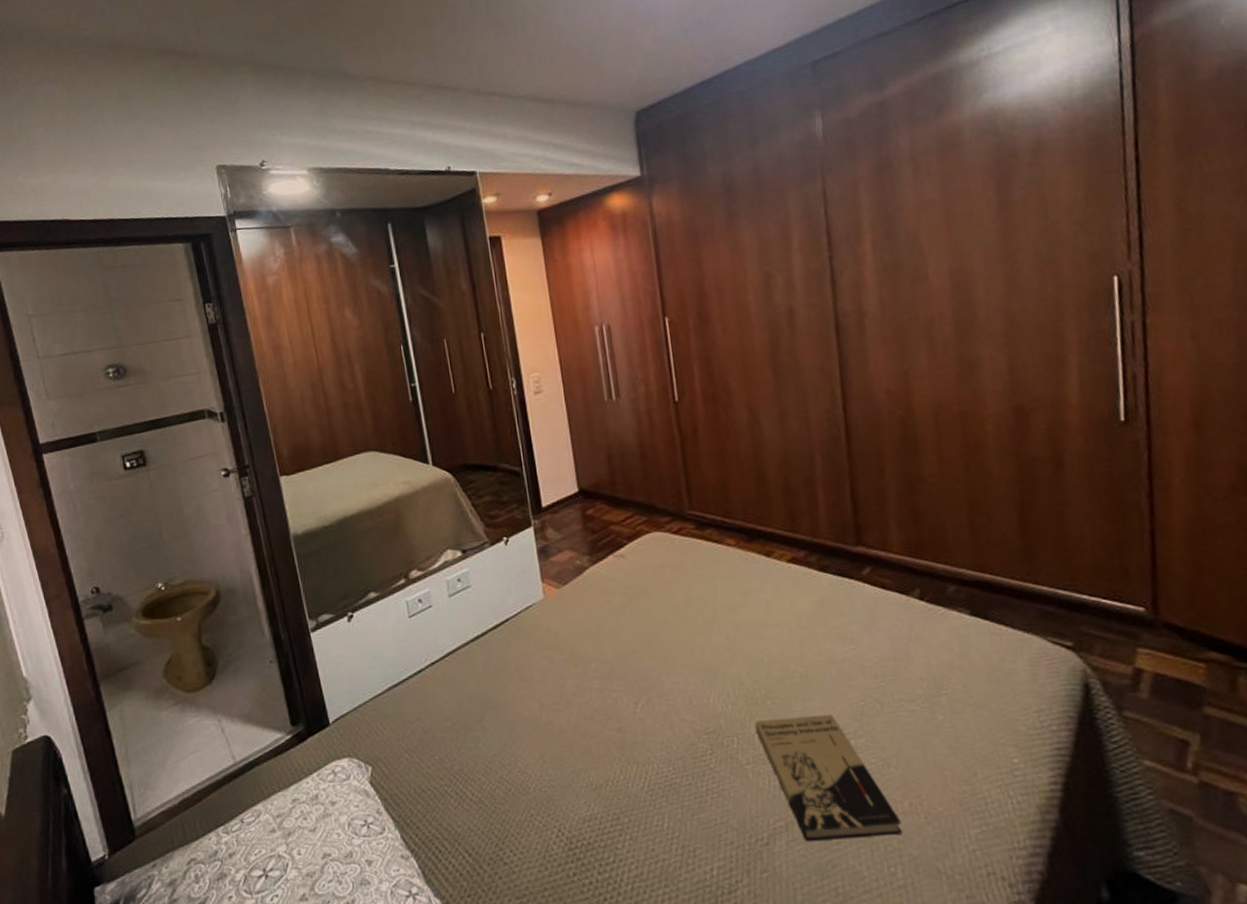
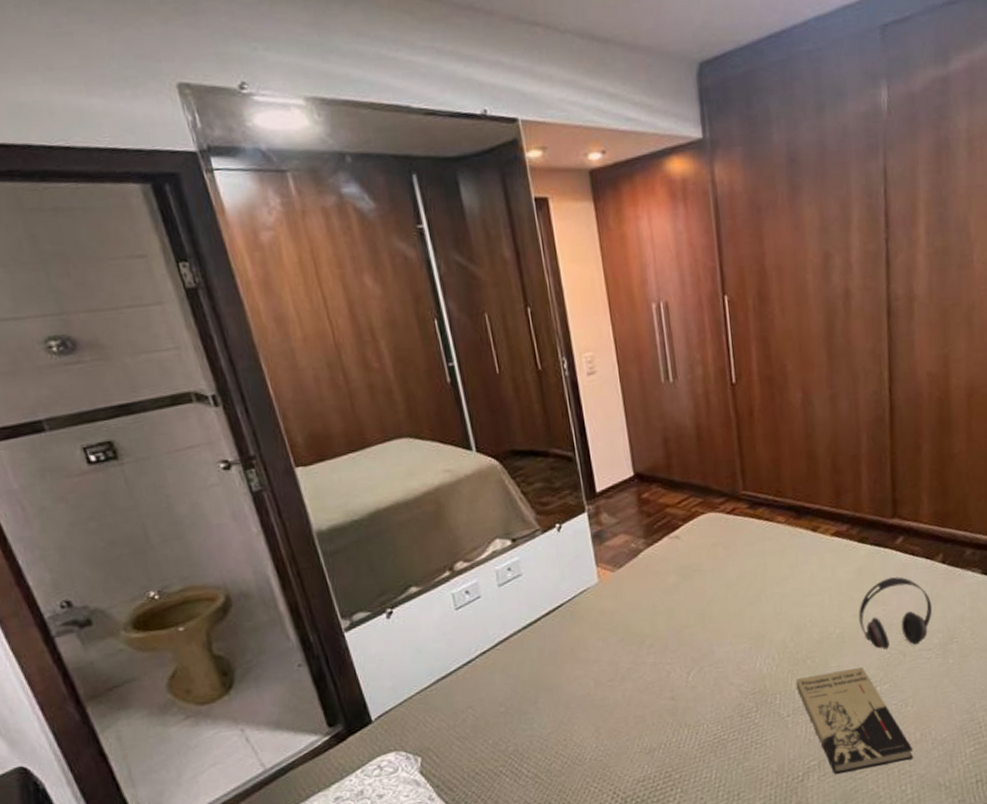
headphones: none [823,612,913,697] -> present [858,577,933,650]

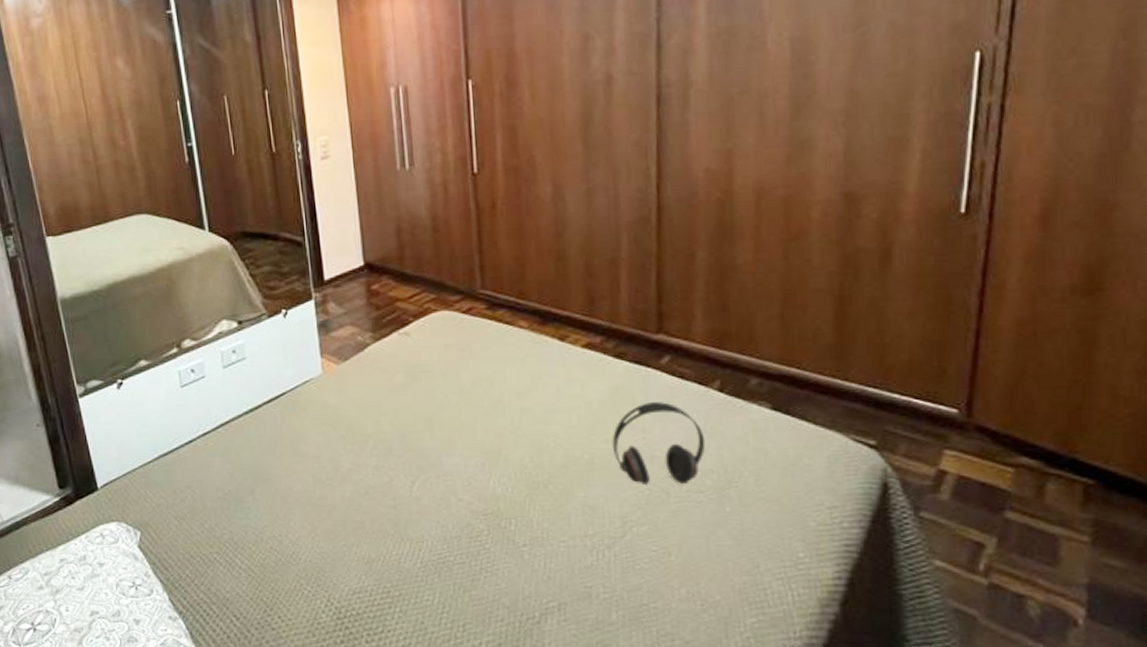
book: present [795,667,914,775] -> none [534,502,678,623]

